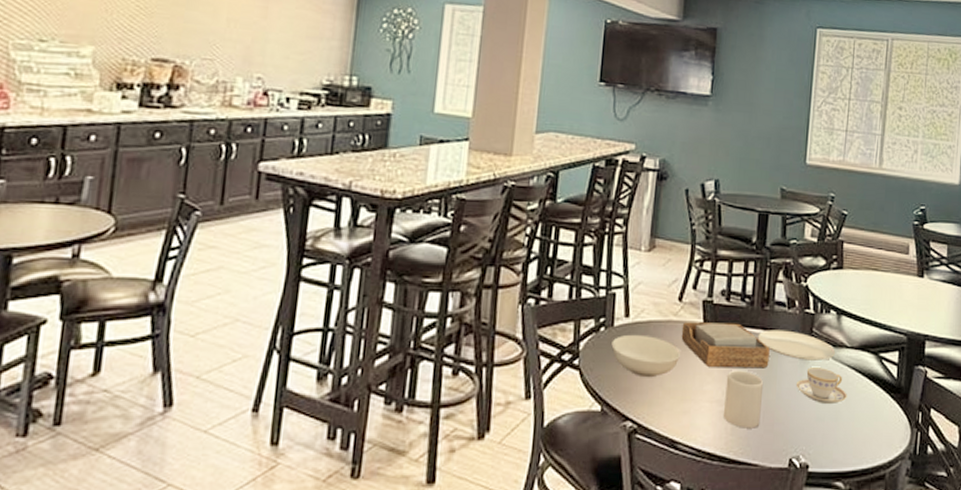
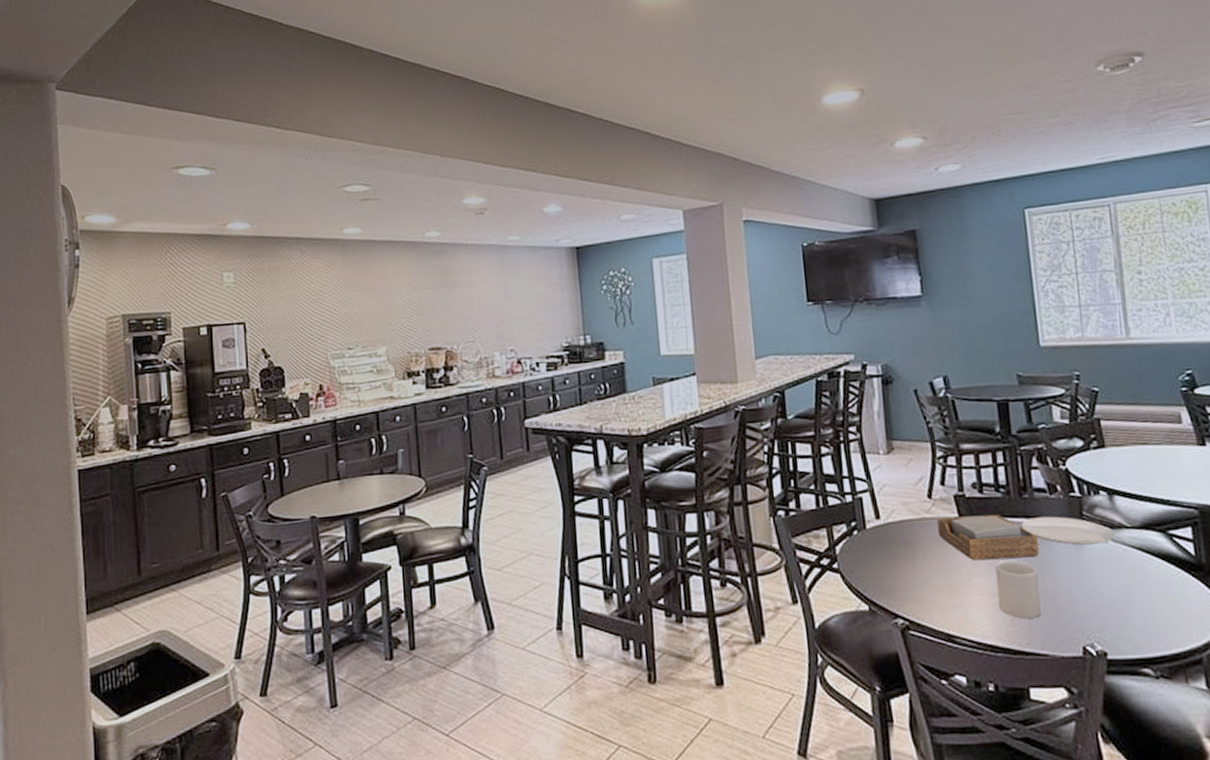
bowl: present [611,334,681,378] -> none [867,534,941,576]
teacup: present [796,368,847,403] -> none [1074,551,1138,588]

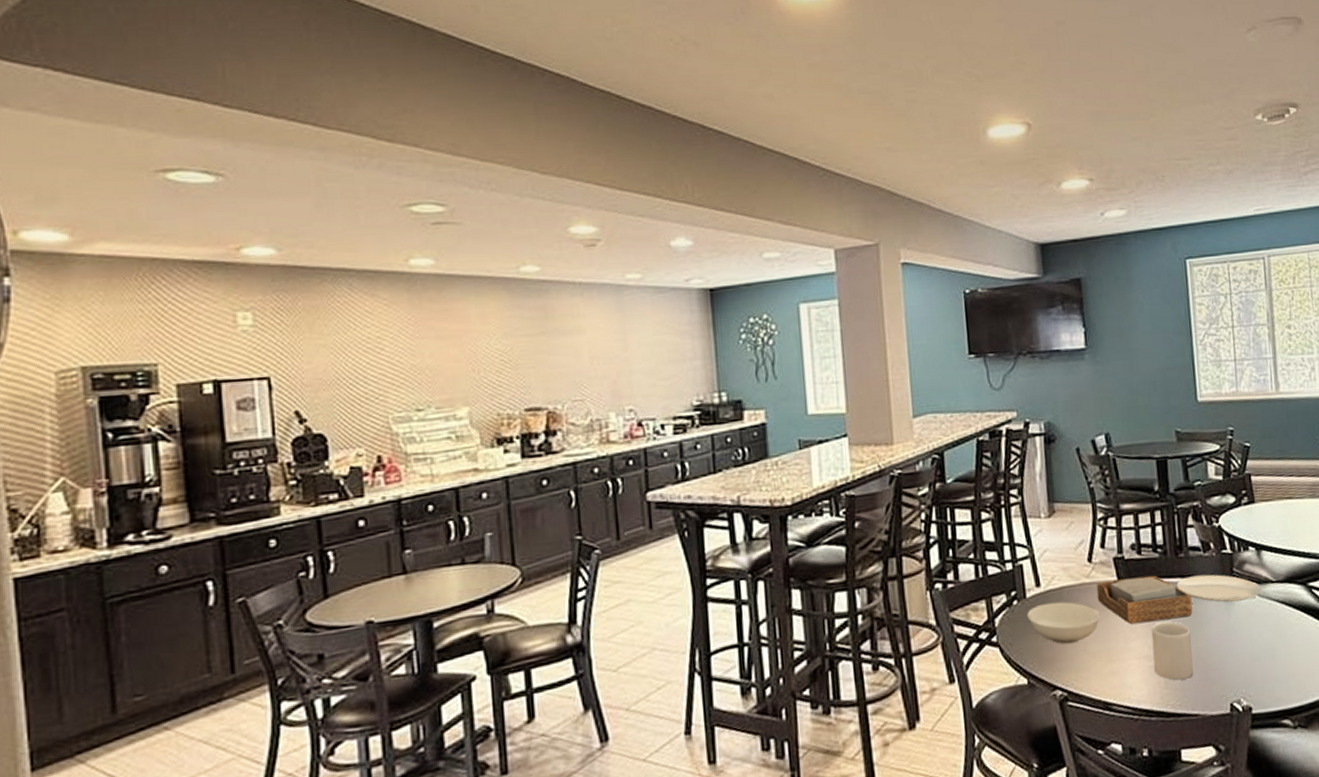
bowl: none [867,534,941,576] -> present [1027,601,1100,645]

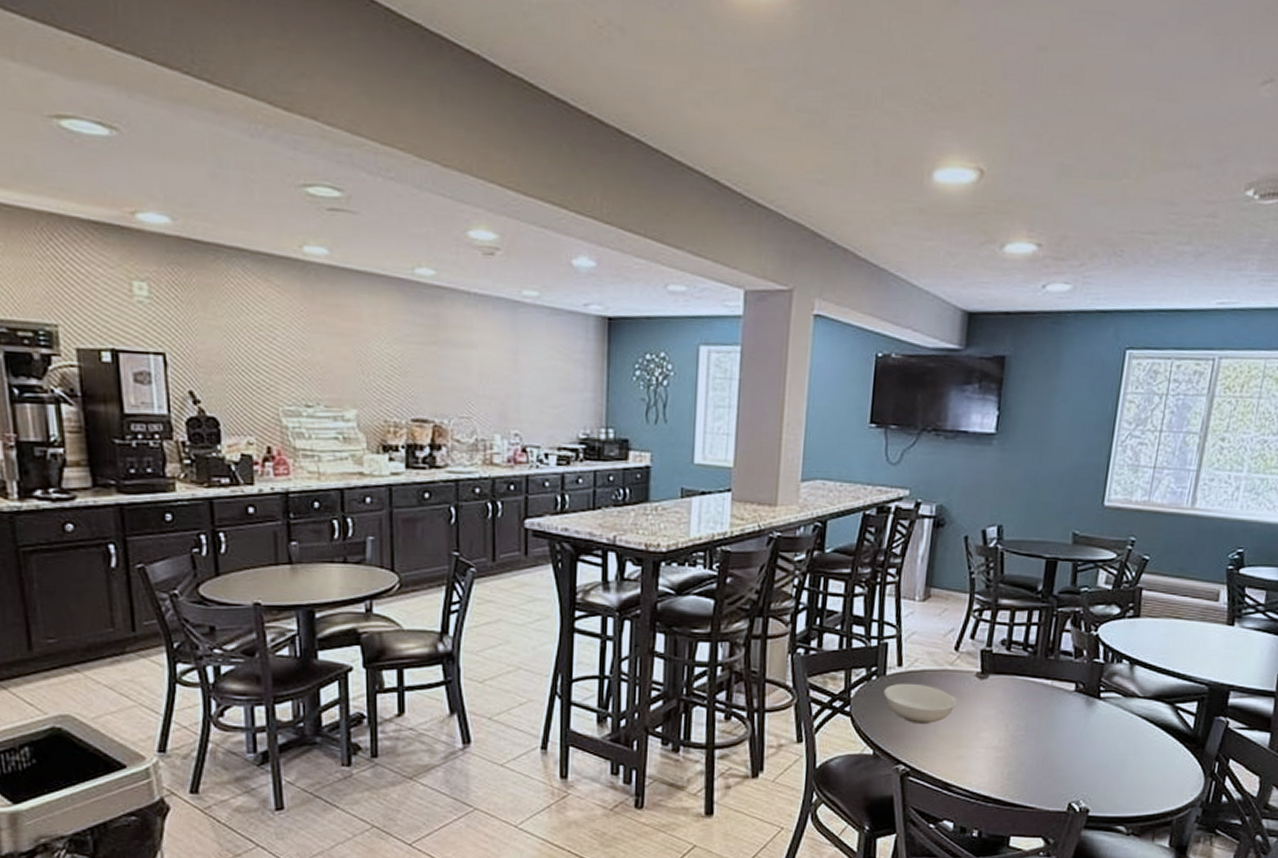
napkin holder: present [1096,575,1193,624] -> none [957,671,1053,717]
mug: present [1151,622,1194,681] -> none [1000,718,1045,774]
plate: present [1176,574,1261,603] -> none [1039,679,1125,710]

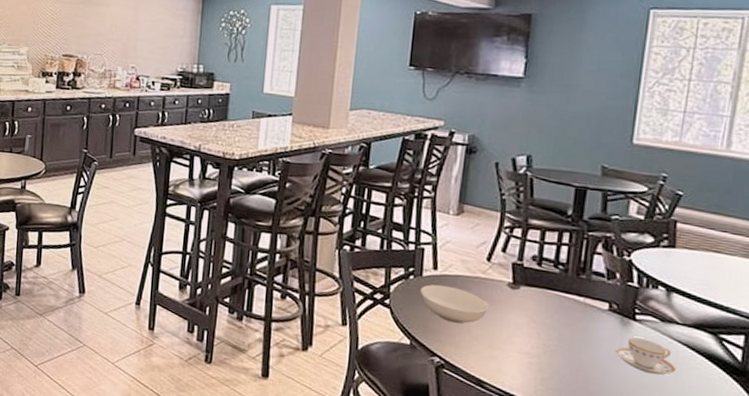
teacup: none [1079,717,1136,752] -> present [614,337,677,375]

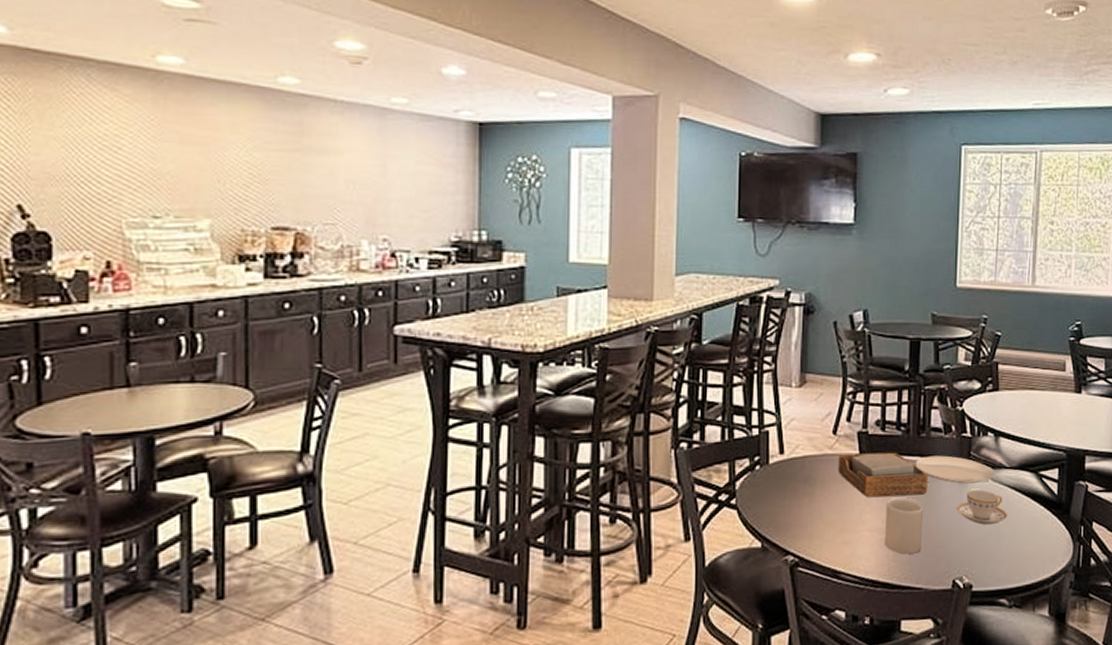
bowl: present [420,284,489,324] -> none [768,470,839,512]
napkin holder: none [489,280,585,332] -> present [838,452,928,497]
mug: none [533,328,578,383] -> present [885,498,924,554]
plate: none [572,296,663,333] -> present [915,455,994,484]

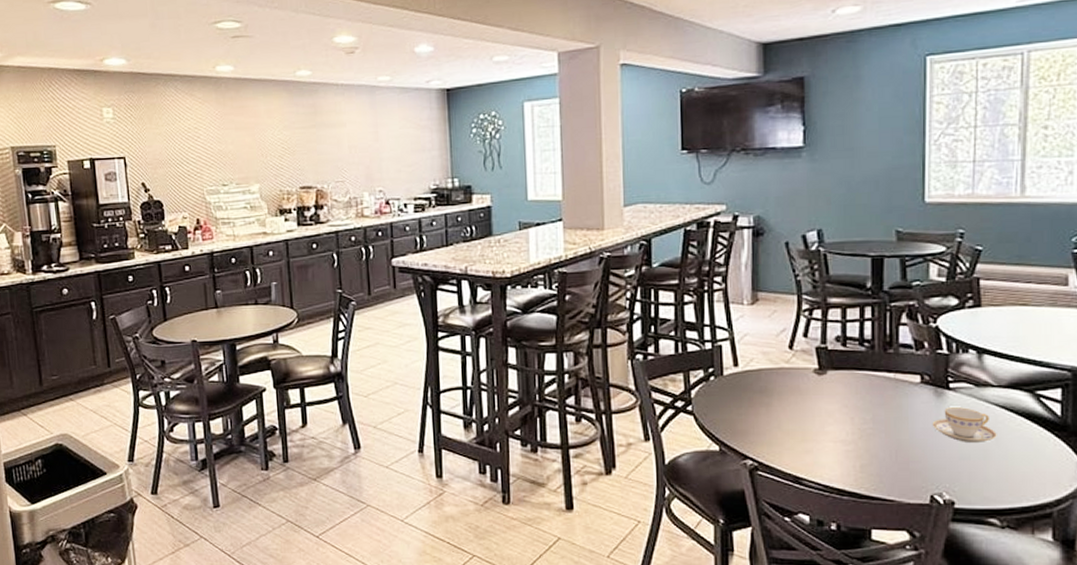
napkin holder: present [838,452,928,497] -> none [795,367,898,410]
mug: present [885,498,924,554] -> none [850,411,894,466]
plate: present [915,455,994,484] -> none [882,371,978,401]

